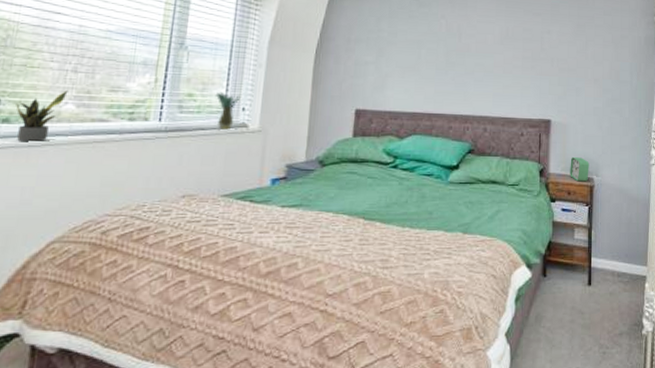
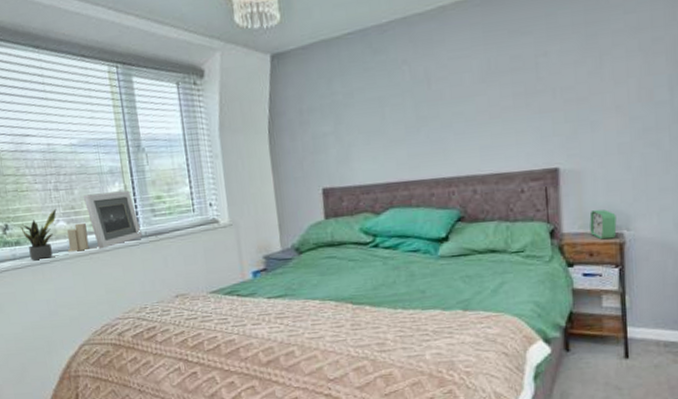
candle: none [66,108,99,138] -> present [66,222,90,252]
picture frame: none [104,81,162,139] -> present [83,190,142,250]
vase: present [215,92,241,131] -> none [181,190,206,229]

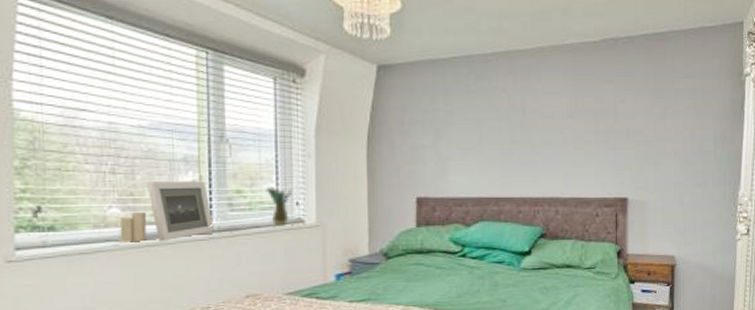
potted plant: present [20,209,57,261] -> none [58,194,110,250]
vase: none [181,190,206,229] -> present [265,186,293,228]
alarm clock: present [589,209,617,240] -> none [649,236,670,262]

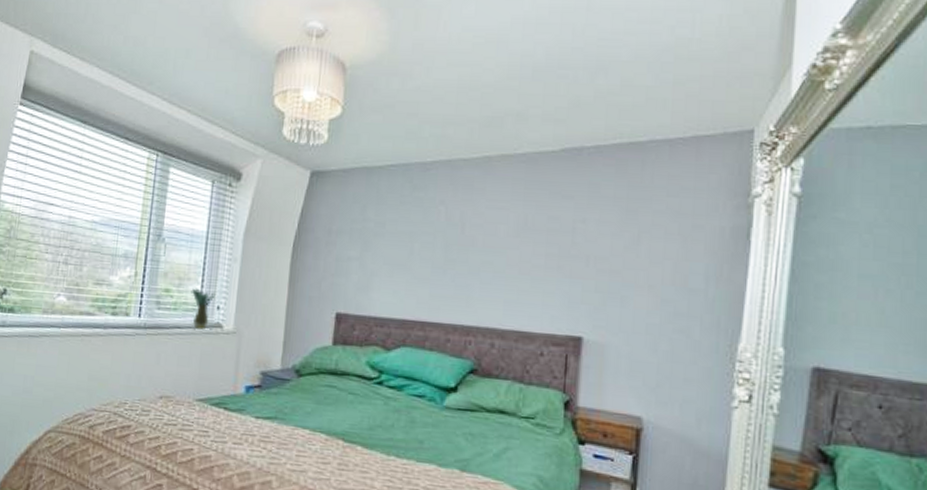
candle: present [117,211,147,243] -> none [59,301,86,331]
picture frame: present [146,181,214,242] -> none [90,274,141,333]

